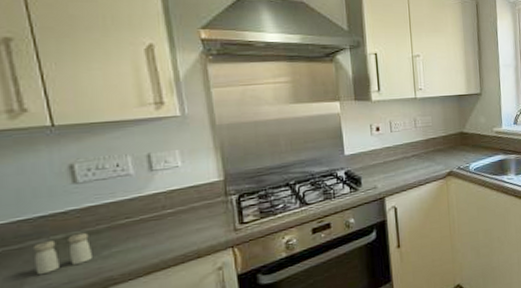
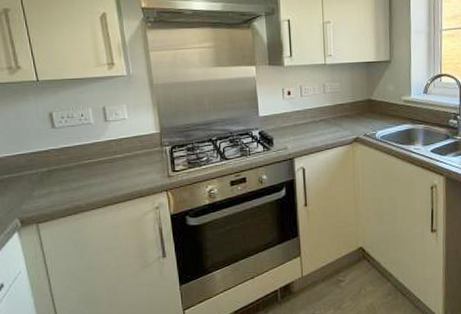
salt and pepper shaker: present [32,232,92,275] -> none [27,168,66,198]

